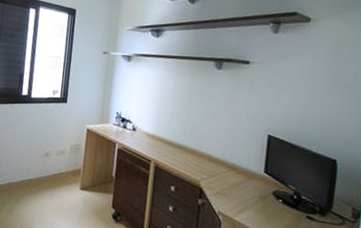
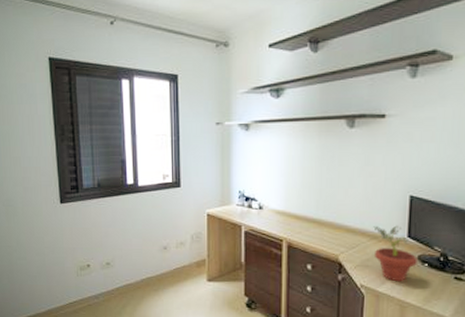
potted plant: none [233,158,273,214] -> present [373,225,417,282]

